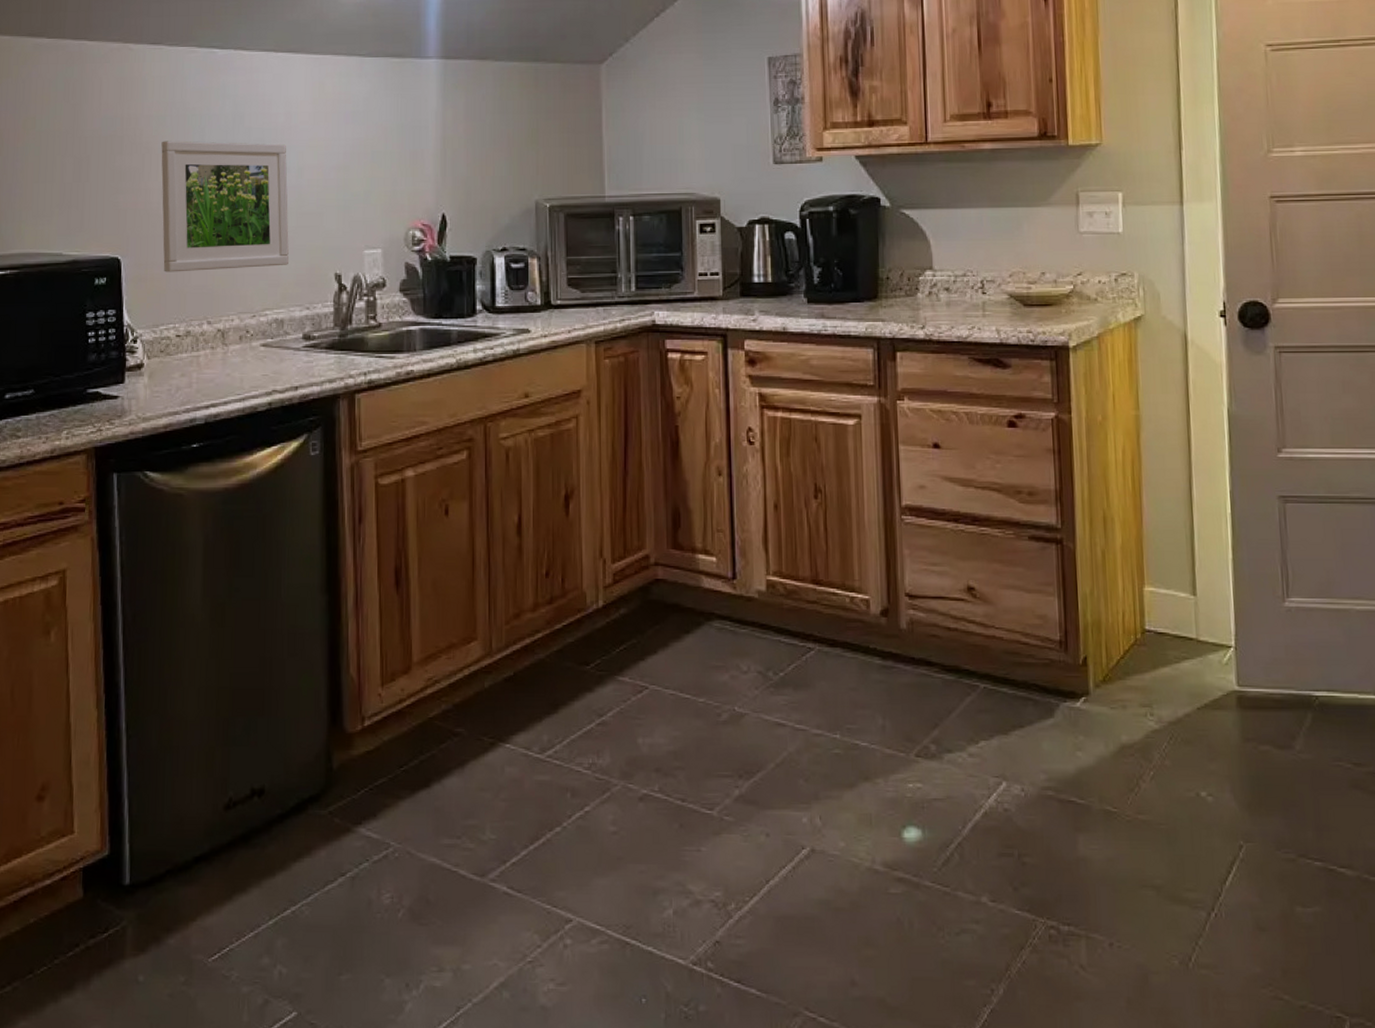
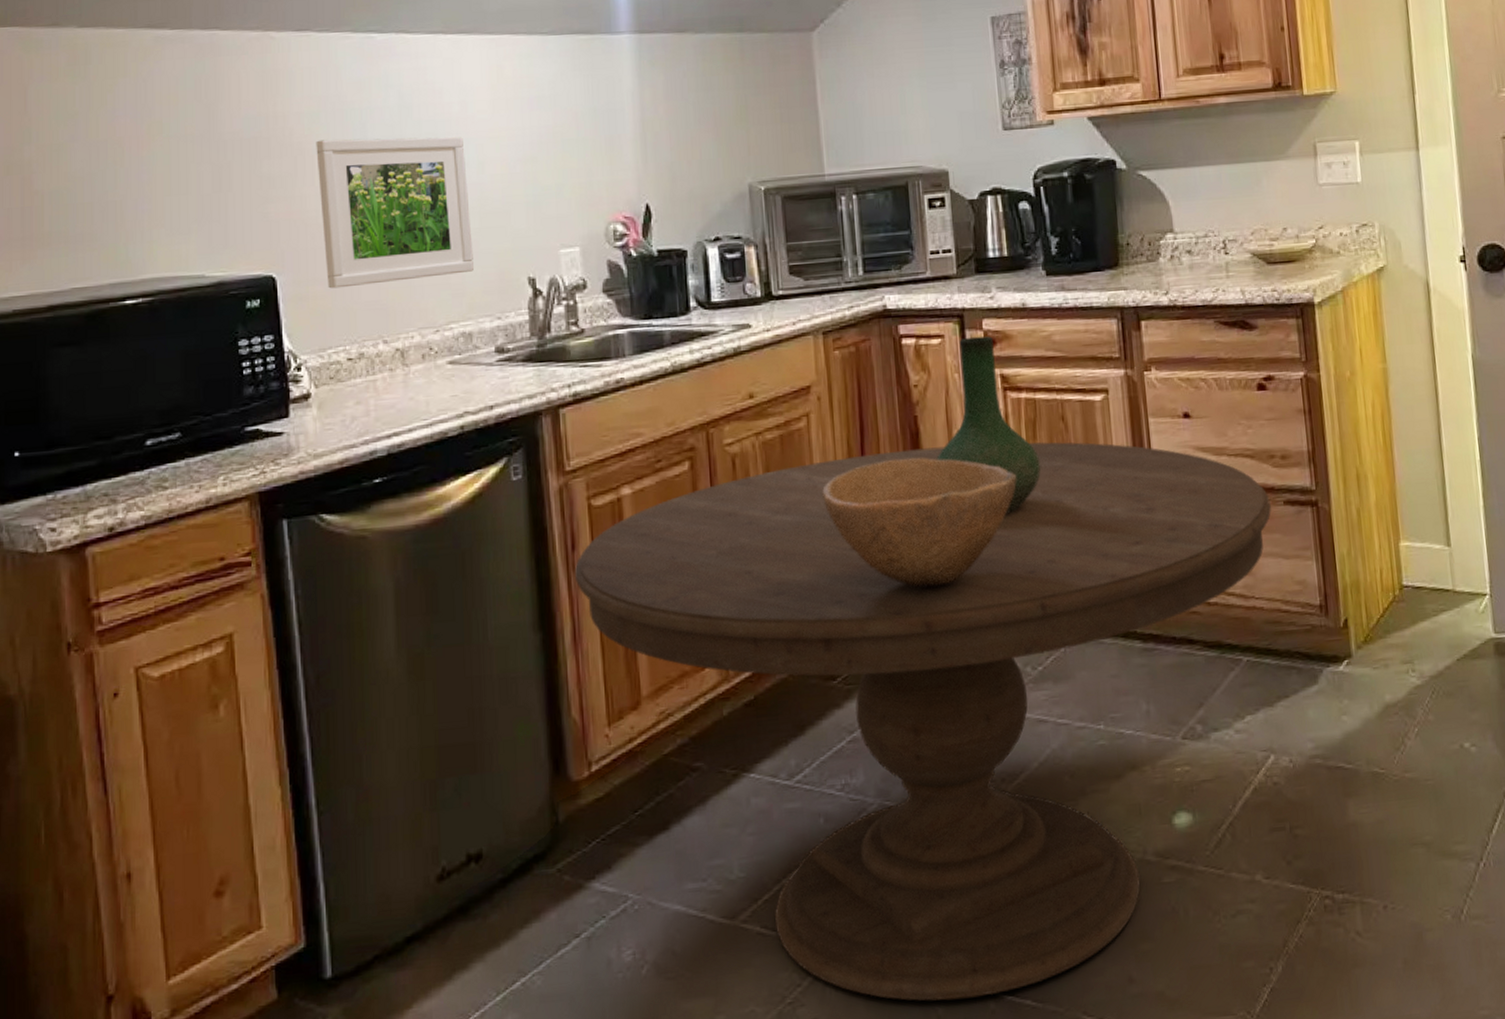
dining table: none [359,457,1016,980] -> present [574,442,1271,1002]
bowl: none [587,464,768,588] -> present [822,457,1016,588]
vase: none [694,355,792,525] -> present [936,335,1041,514]

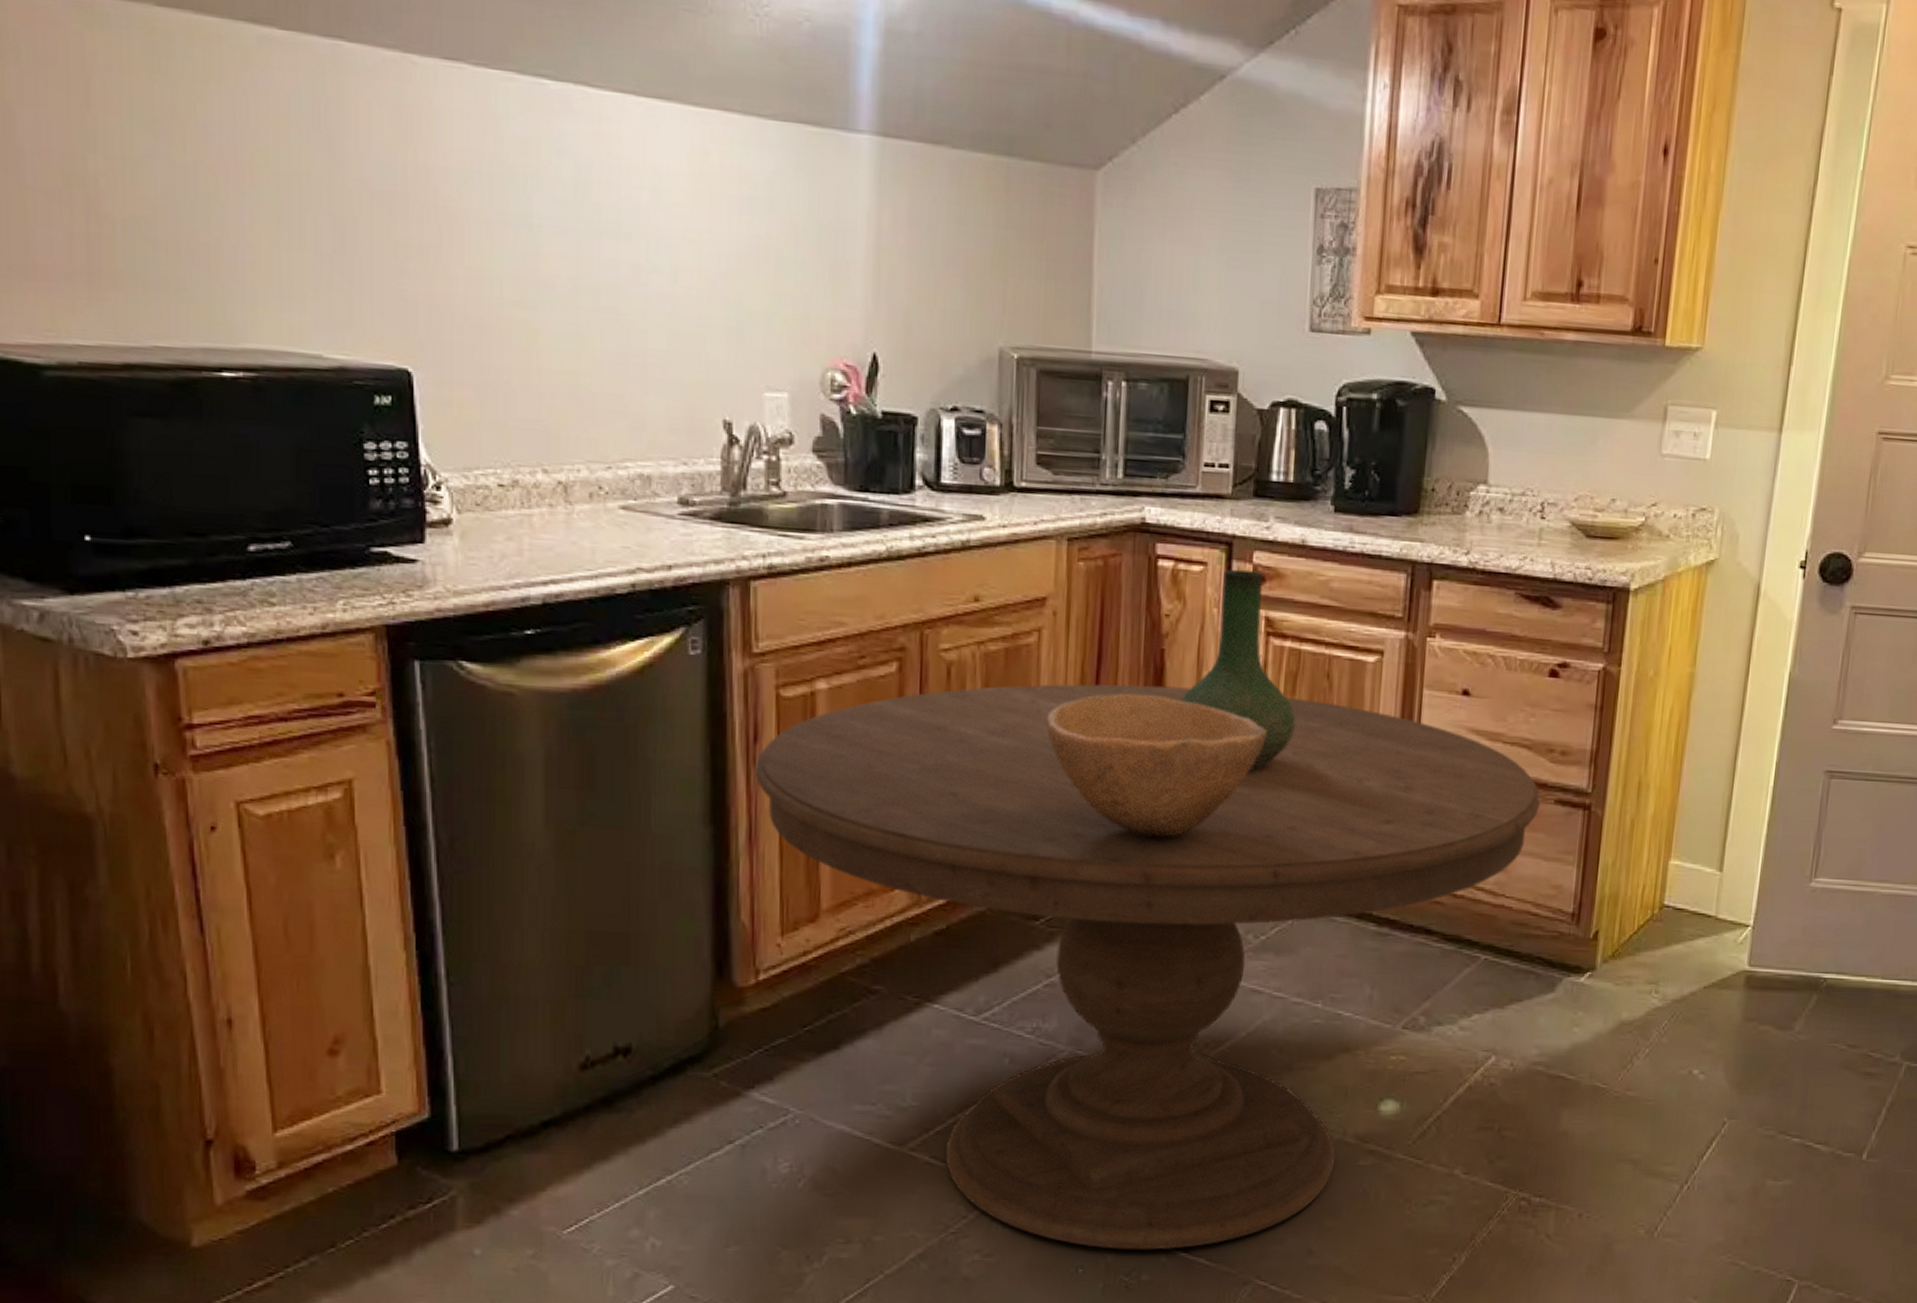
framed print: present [316,136,474,289] -> none [467,207,658,403]

